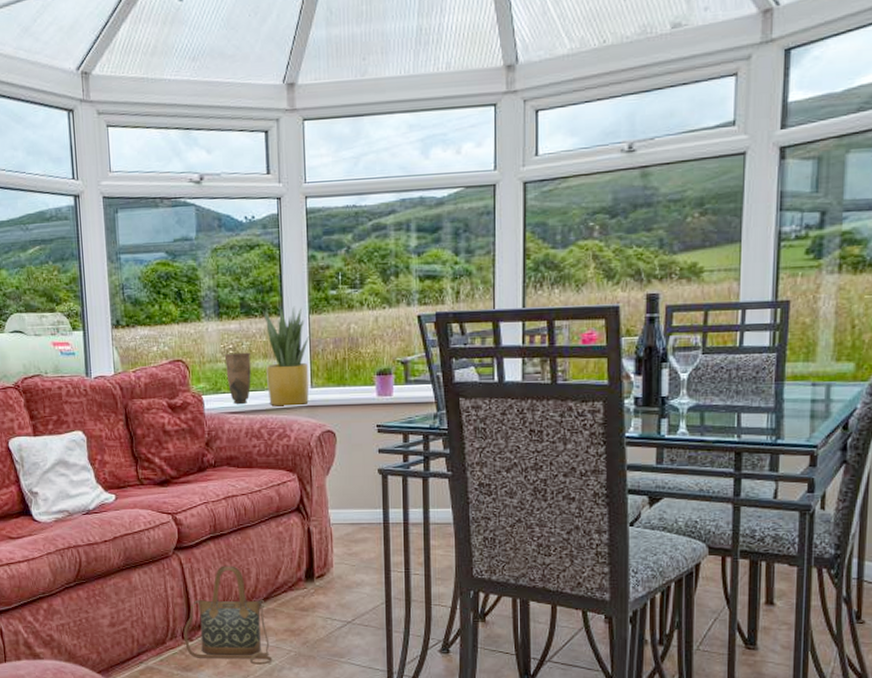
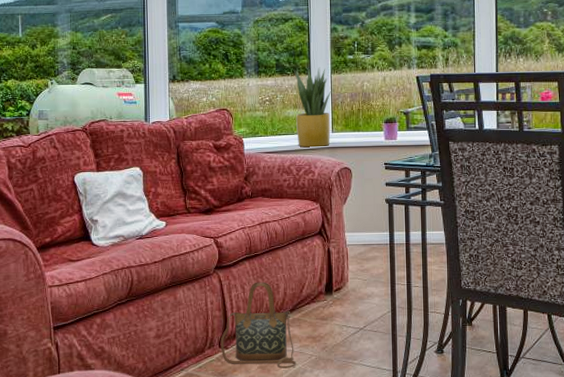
vase: present [224,352,251,404] -> none [262,103,284,145]

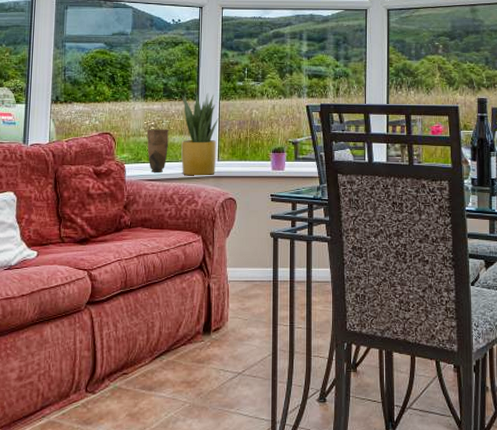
handbag: present [220,282,297,369] -> none [87,319,169,417]
vase: none [262,103,284,145] -> present [146,129,170,172]

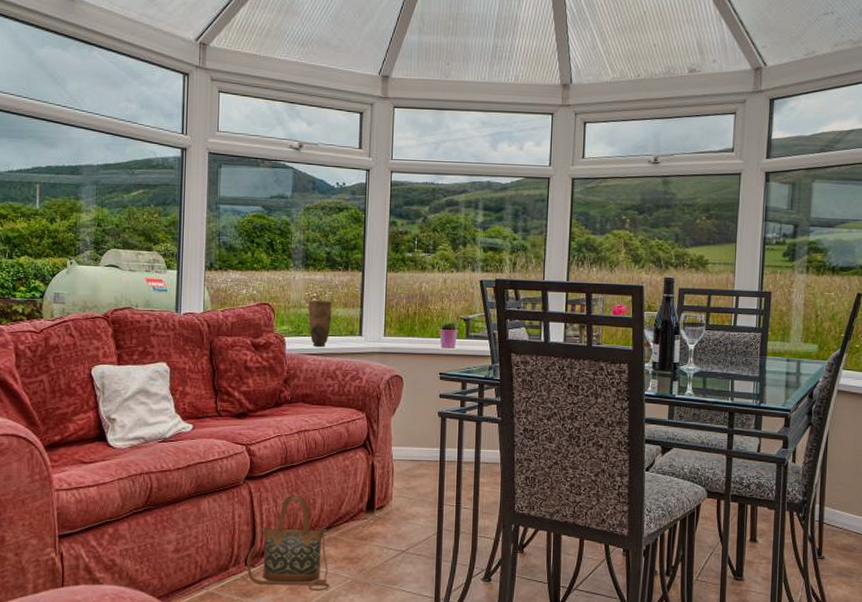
handbag: none [87,319,169,417] -> present [246,495,330,591]
planter: present [181,93,221,176] -> none [345,263,388,352]

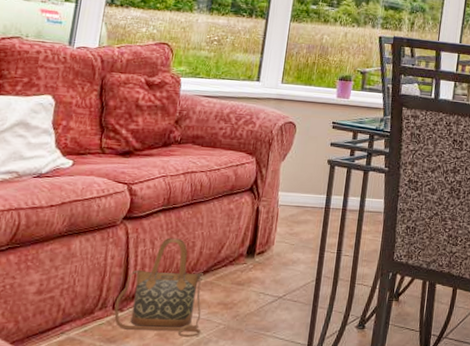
vase: present [308,300,333,347] -> none [207,43,234,90]

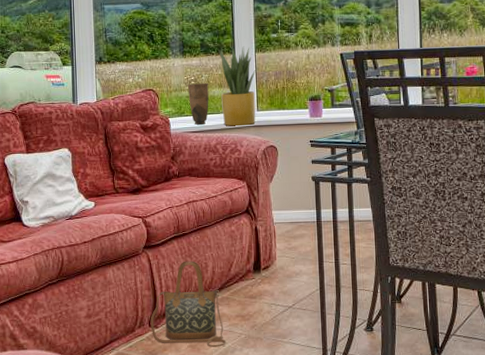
vase: none [207,43,234,90] -> present [187,83,209,125]
planter: none [242,12,290,97] -> present [218,46,257,127]

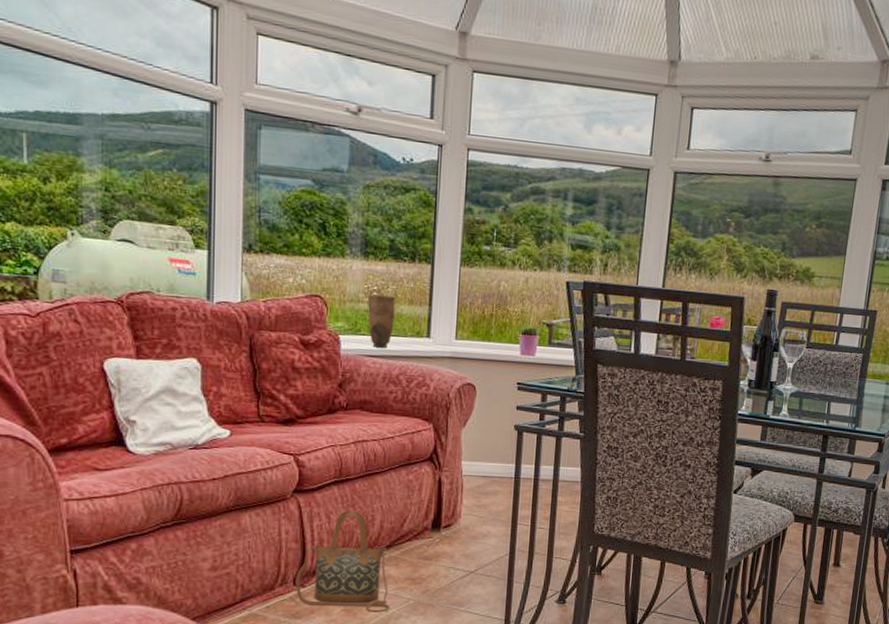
planter: present [218,46,257,127] -> none [410,255,461,356]

